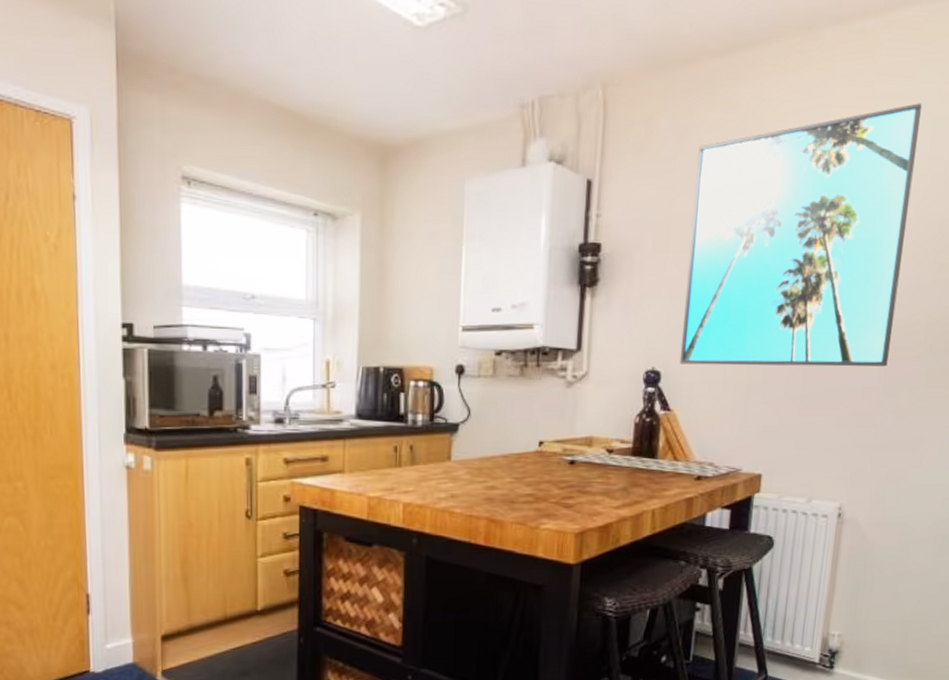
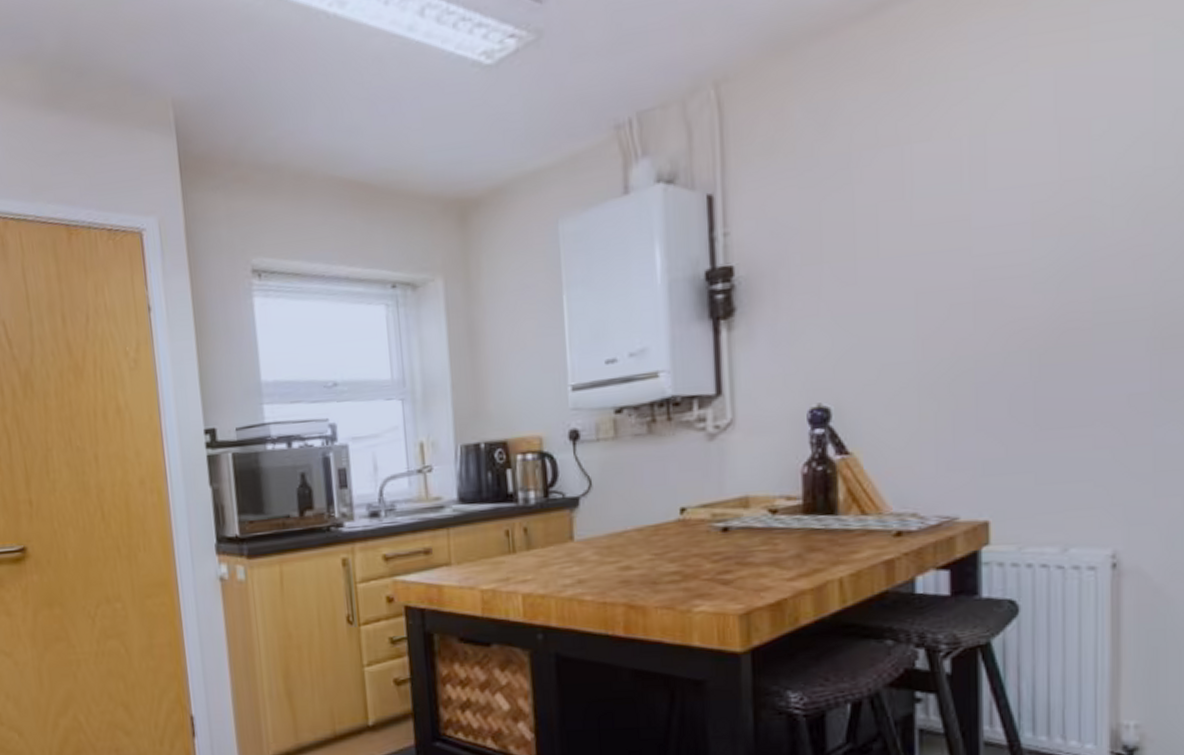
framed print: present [679,103,923,367] -> none [849,18,1167,396]

